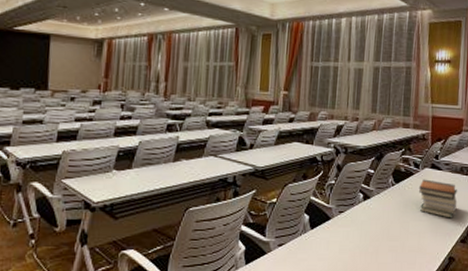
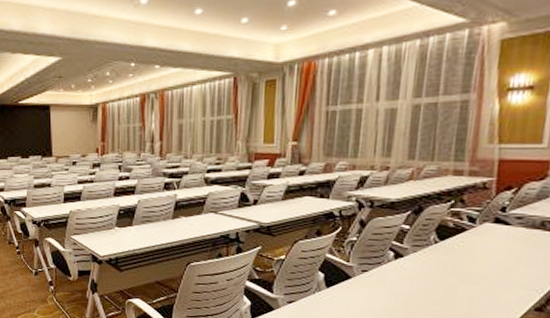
book stack: present [418,179,458,219] -> none [473,235,535,283]

